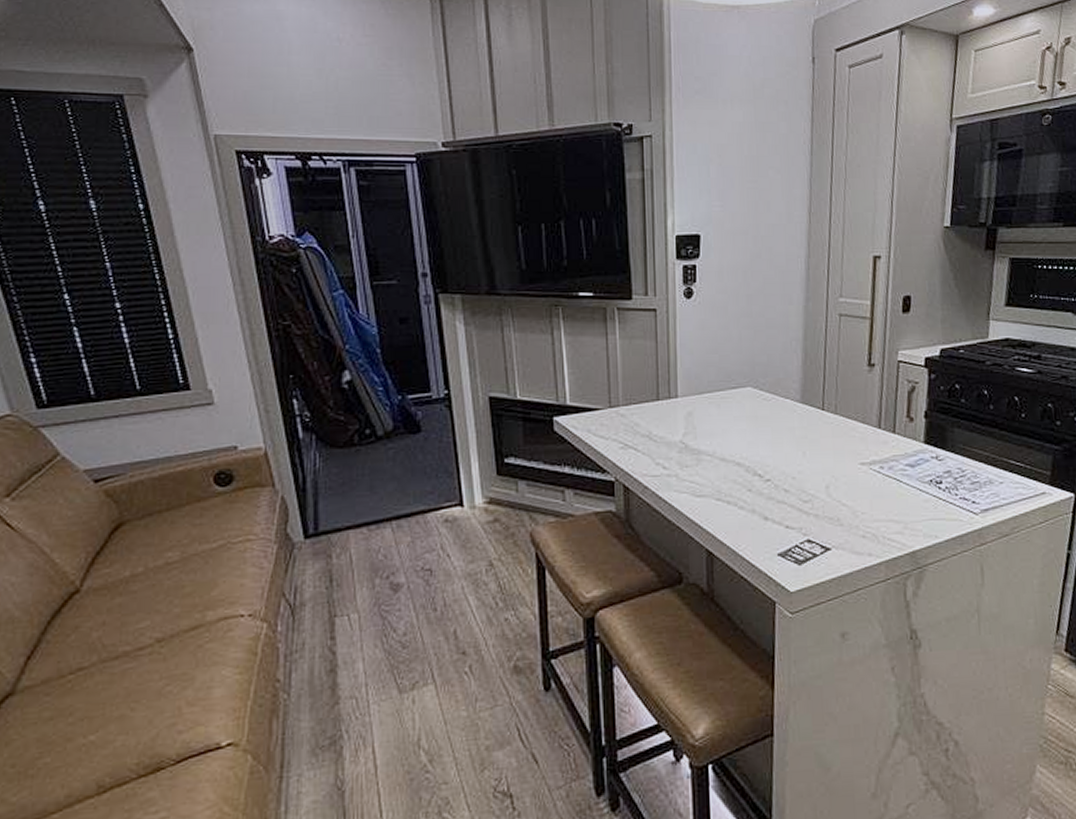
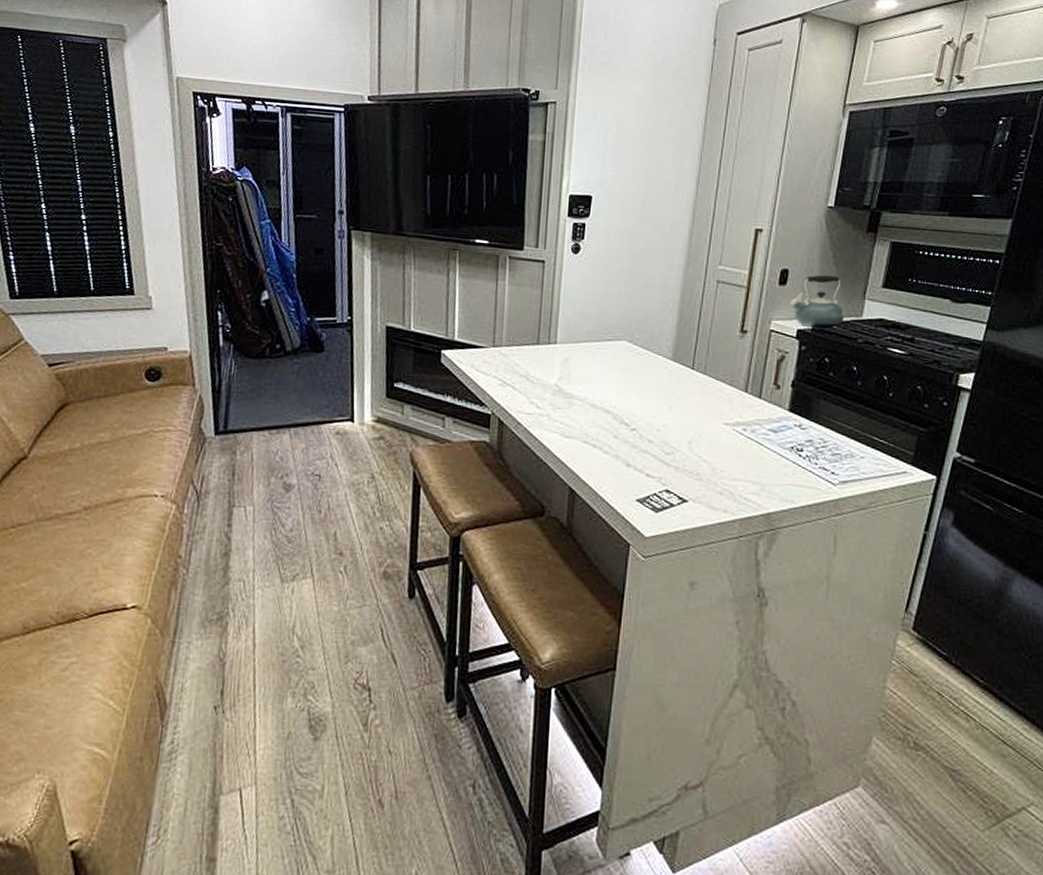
kettle: none [914,298,971,355] -> present [789,274,844,329]

